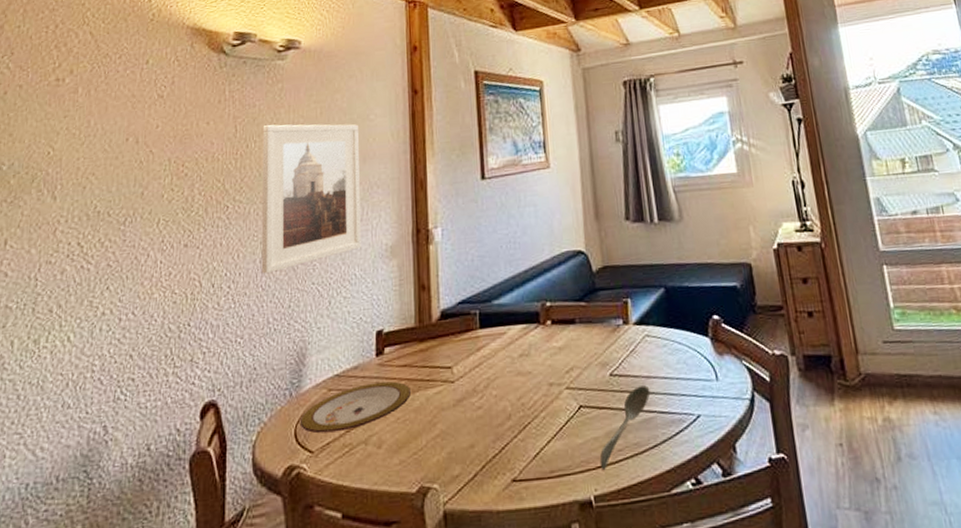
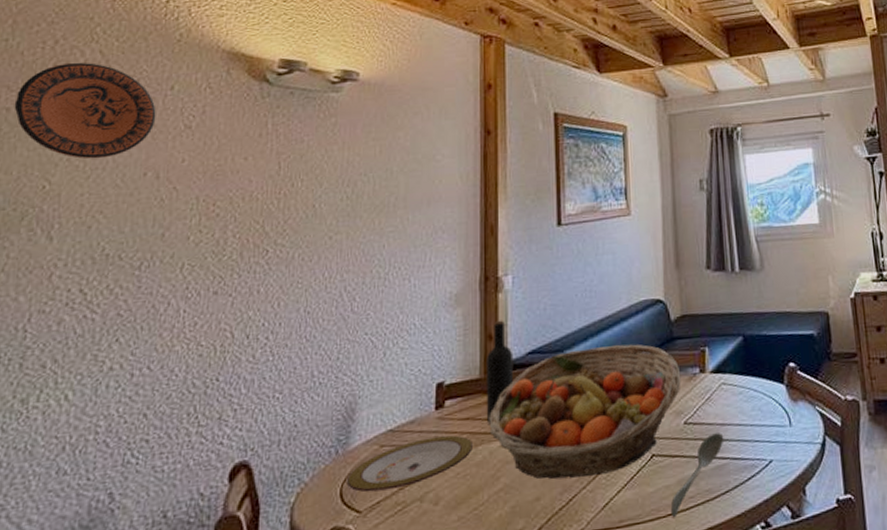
decorative plate: none [25,43,135,128] -> present [14,62,156,159]
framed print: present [261,124,361,274] -> none [306,162,424,324]
wine bottle: none [420,271,446,371] -> present [485,320,514,424]
fruit basket: none [424,295,606,427] -> present [489,344,681,479]

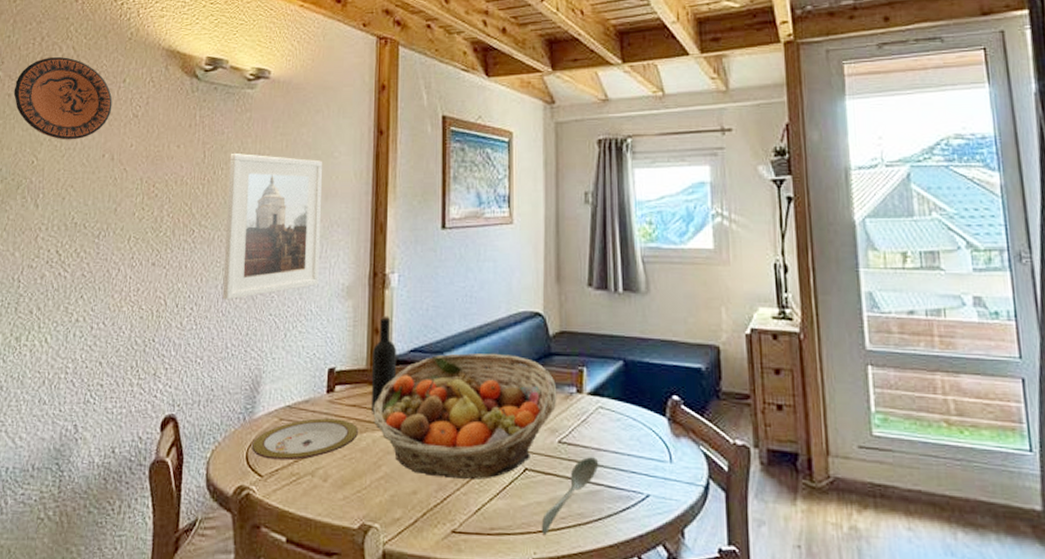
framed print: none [306,162,424,324] -> present [222,154,323,300]

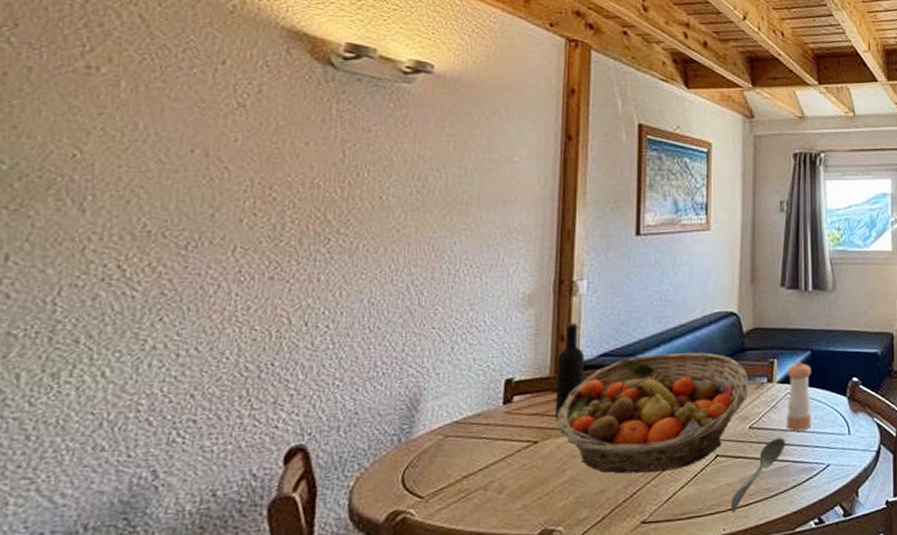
decorative plate: present [13,56,113,140] -> none [37,24,205,130]
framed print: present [222,154,323,300] -> none [369,154,501,315]
plate: present [251,418,359,461] -> none [408,429,541,479]
pepper shaker: none [598,372,627,452] -> present [786,362,812,432]

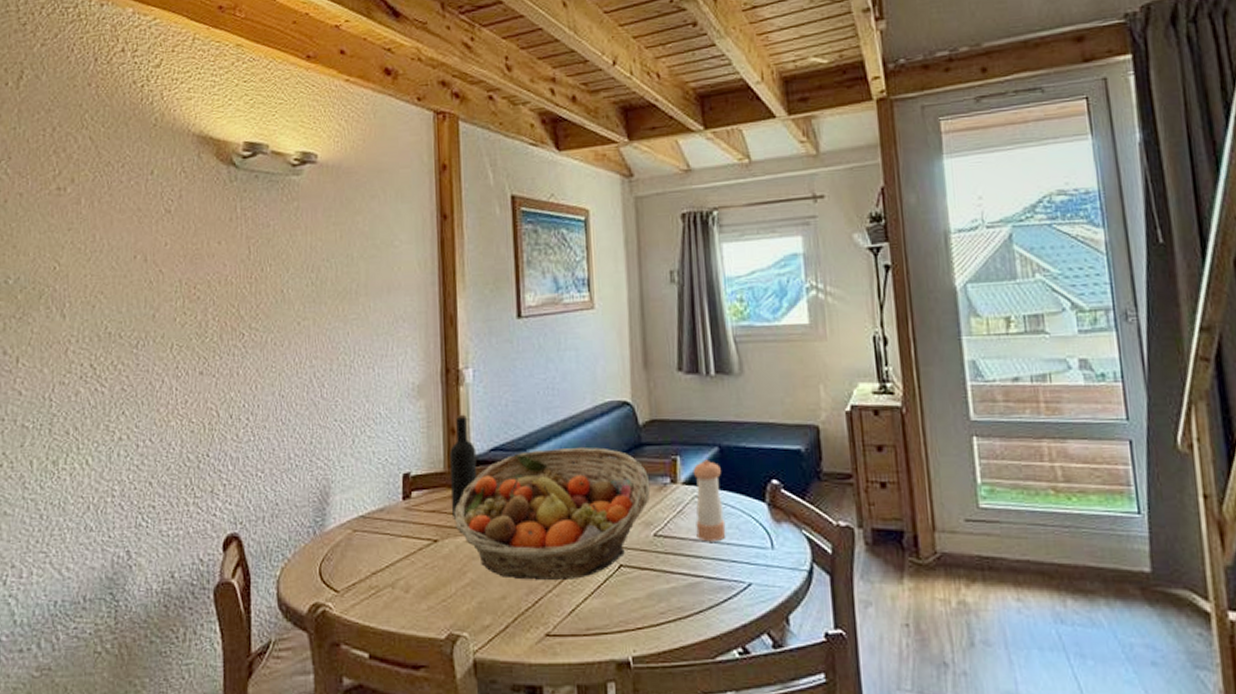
spoon: present [730,438,786,513] -> none [639,549,698,632]

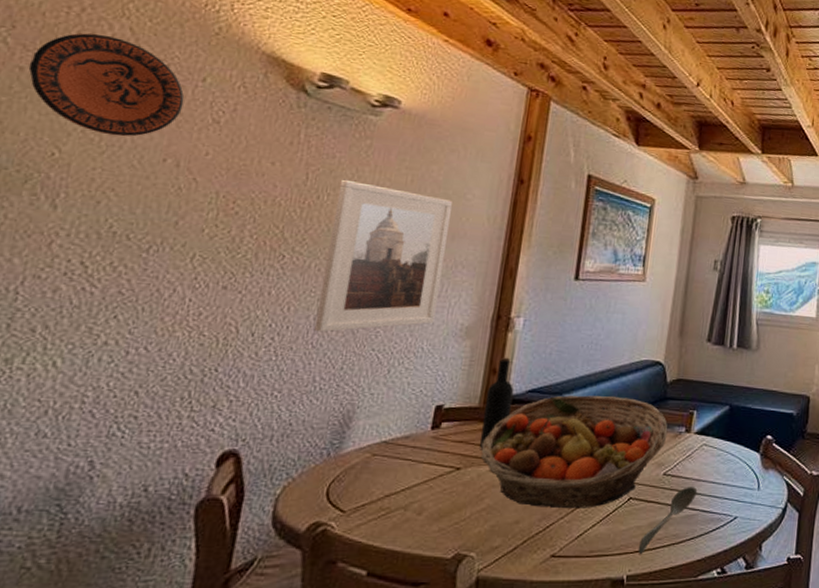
decorative plate: none [25,148,140,242] -> present [28,33,185,137]
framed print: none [278,247,386,408] -> present [314,180,454,333]
spoon: none [639,549,698,632] -> present [638,487,698,555]
pepper shaker: present [693,460,726,542] -> none [699,415,728,482]

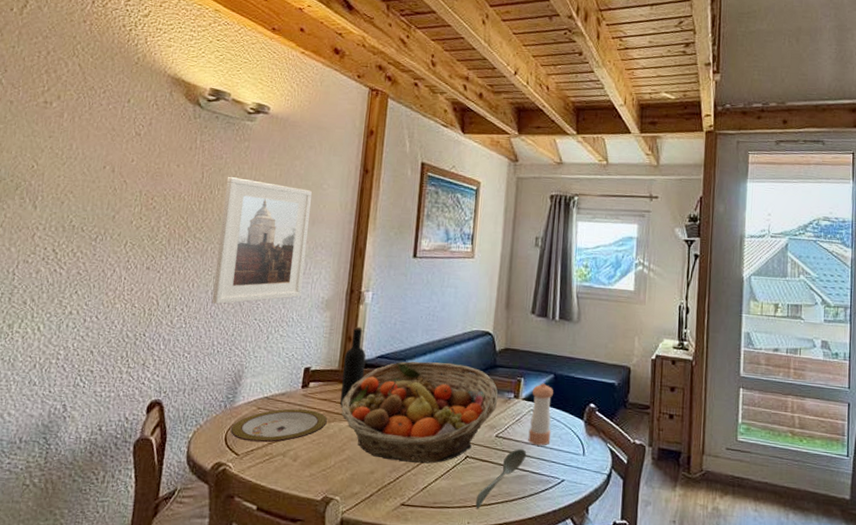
decorative plate: present [28,33,185,137] -> none [16,71,116,150]
plate: none [334,454,464,495] -> present [230,408,328,443]
pepper shaker: none [699,415,728,482] -> present [528,383,553,446]

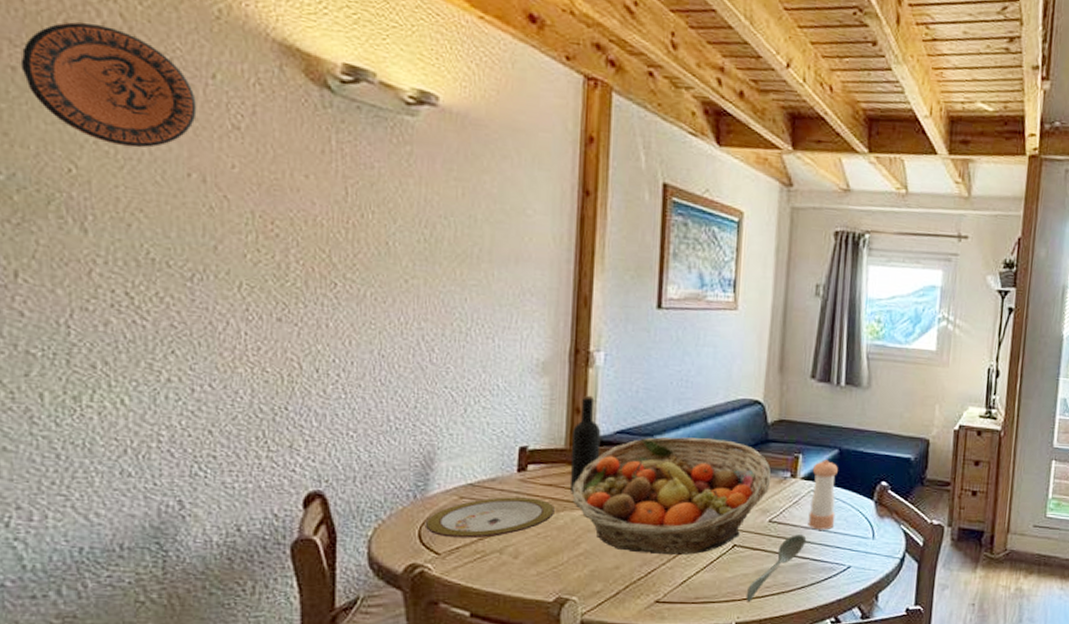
decorative plate: none [16,71,116,150] -> present [20,22,197,148]
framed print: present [211,177,313,305] -> none [380,195,513,368]

